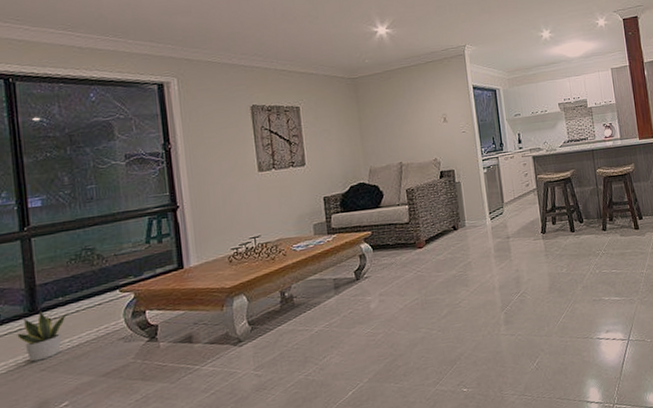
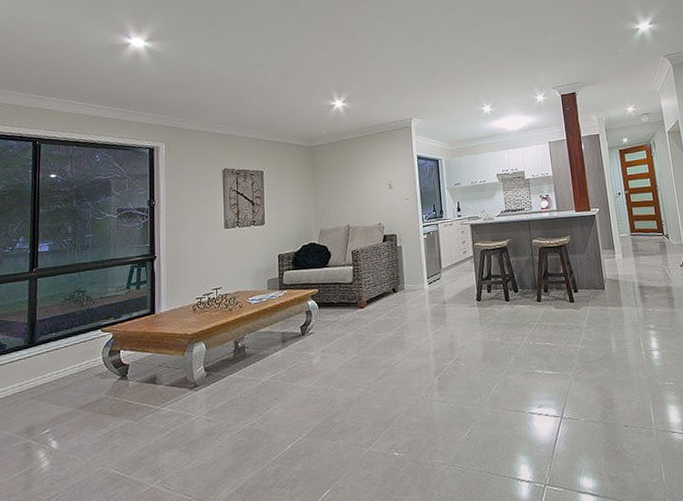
potted plant: present [17,311,67,362] -> none [17,344,57,390]

